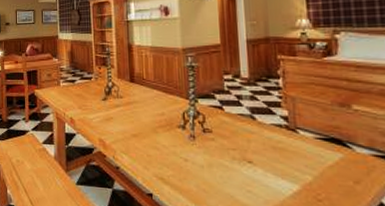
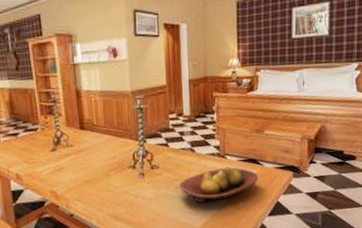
fruit bowl: none [237,143,348,186] -> present [179,166,259,204]

